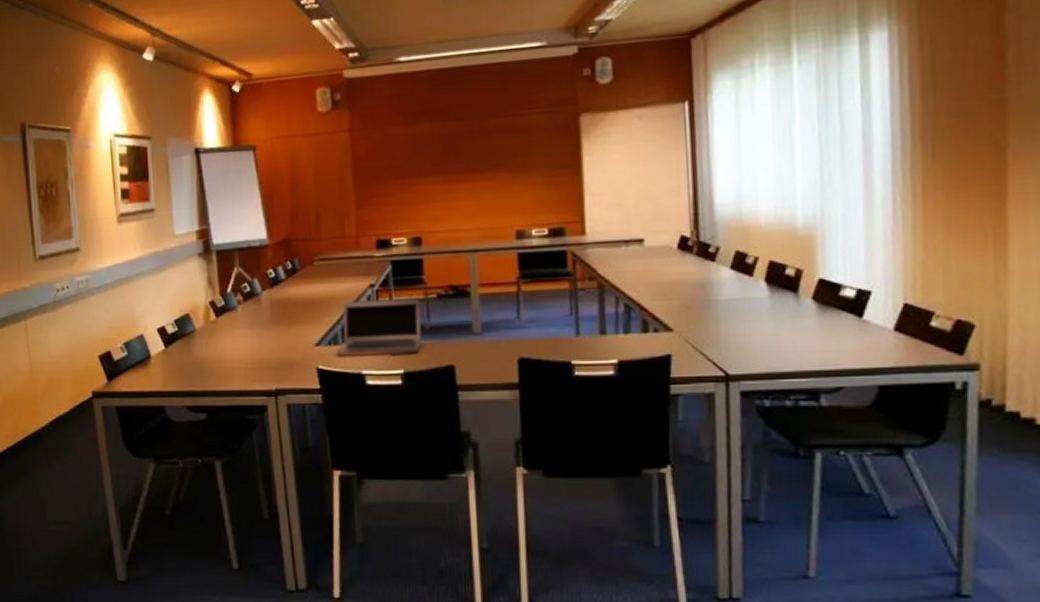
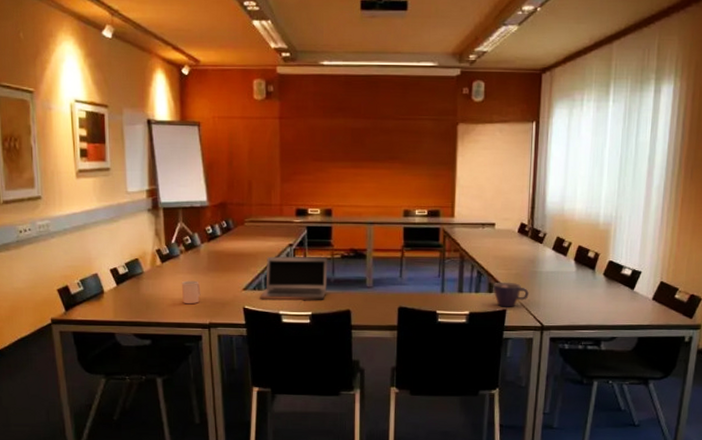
mug: none [240,337,264,367] -> present [181,280,201,305]
cup: none [649,316,702,353] -> present [493,282,529,308]

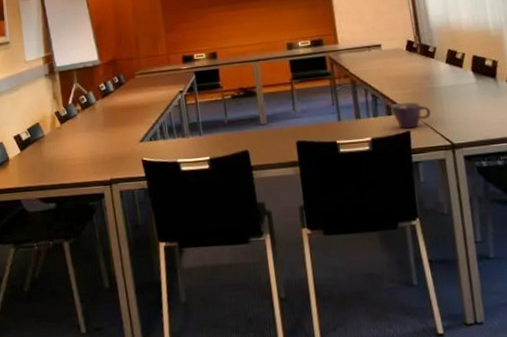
mug: present [181,280,201,305] -> none [80,138,100,163]
laptop: present [260,256,327,300] -> none [157,99,222,150]

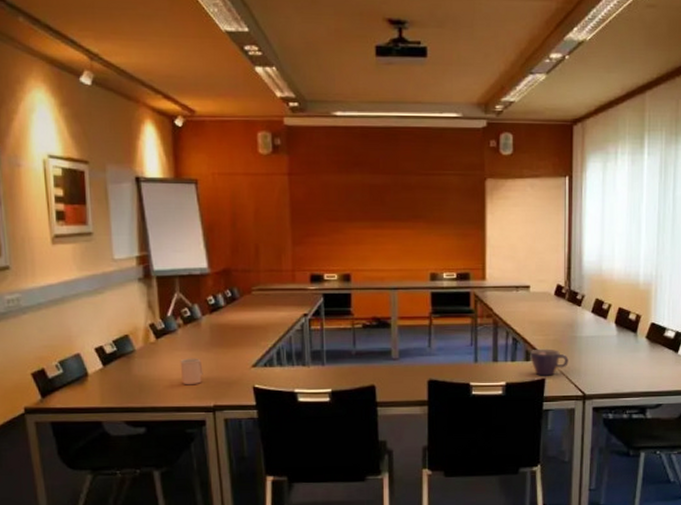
mug: none [80,138,100,163] -> present [180,358,203,385]

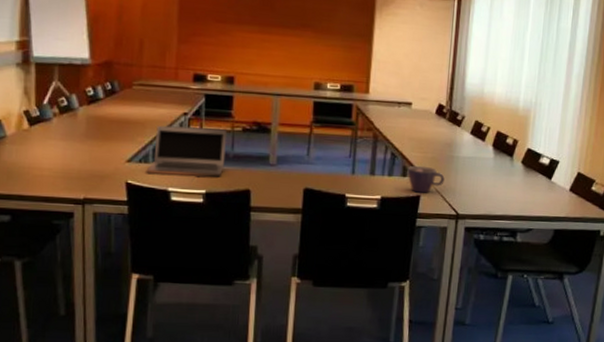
mug: present [180,358,203,385] -> none [52,148,76,176]
laptop: none [272,327,348,378] -> present [146,125,227,177]

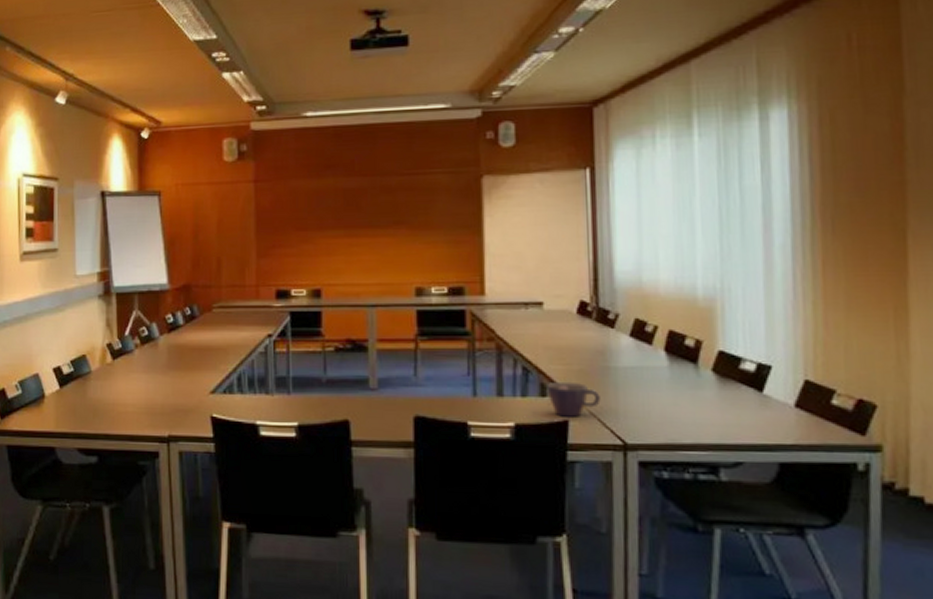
laptop: present [146,125,227,177] -> none [231,350,317,407]

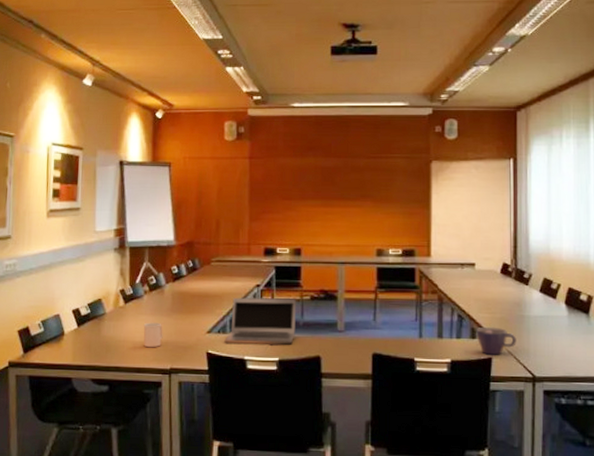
mug: none [135,381,159,412] -> present [143,322,163,348]
laptop: none [231,350,317,407] -> present [224,297,296,345]

